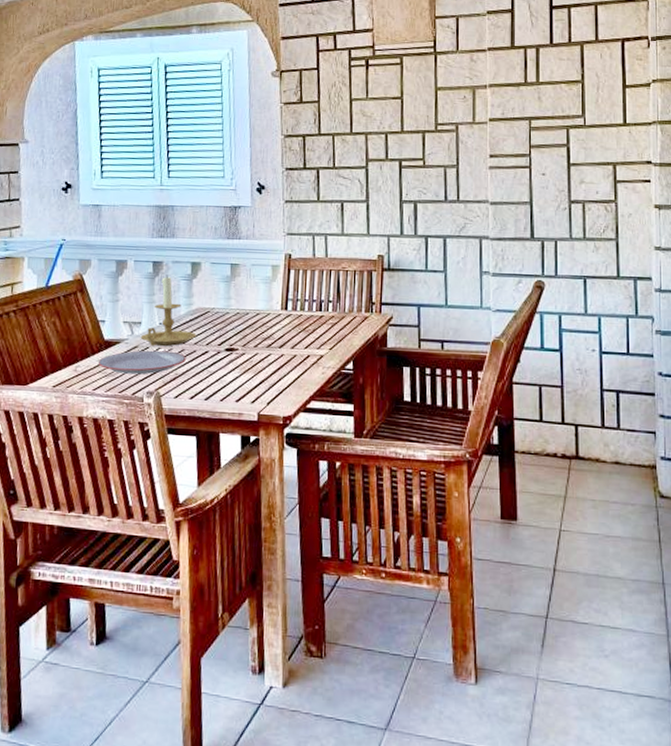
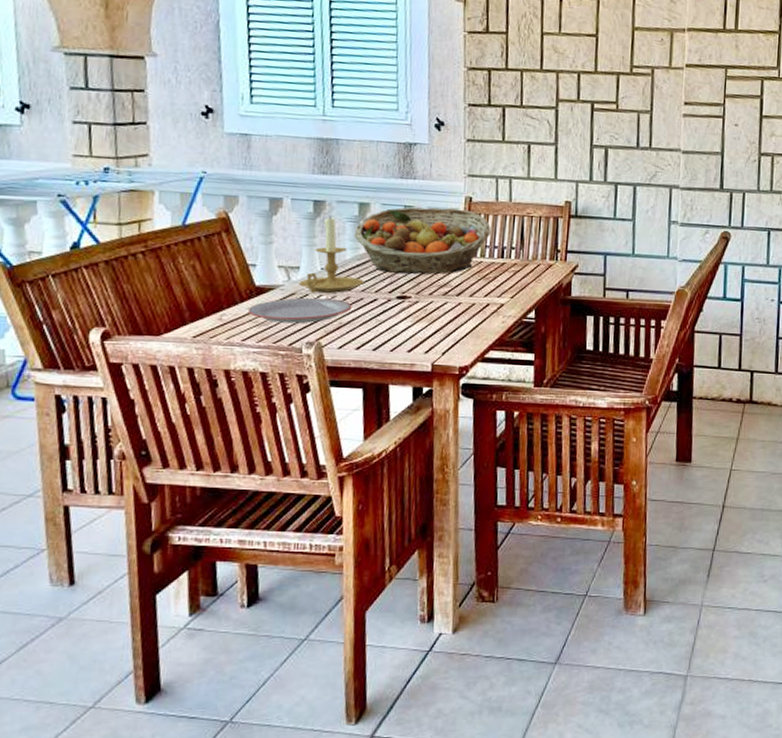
fruit basket: none [187,265,309,328] -> present [354,207,491,275]

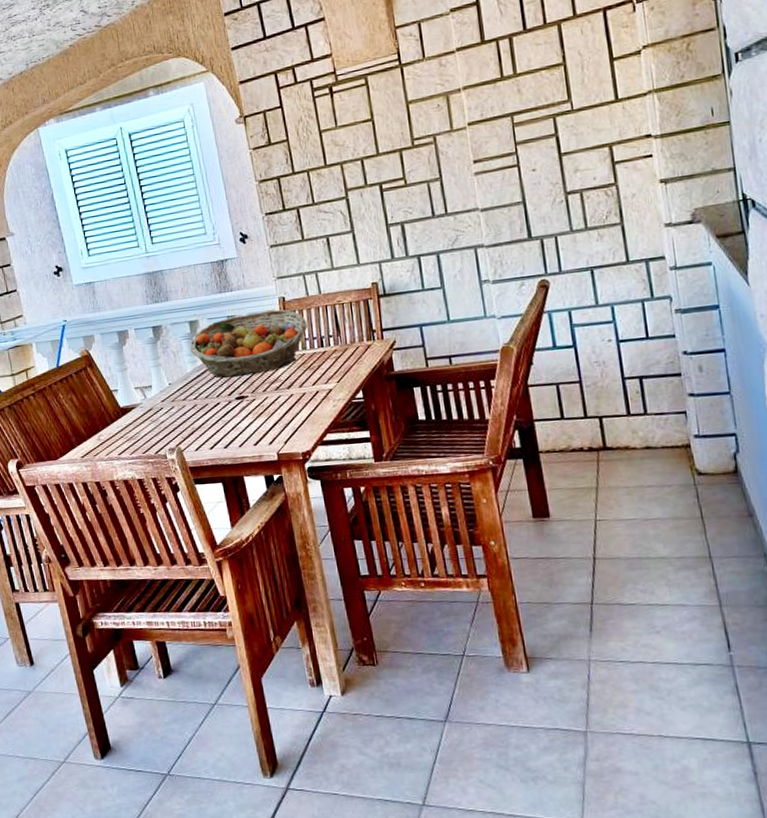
plate: present [247,297,352,324] -> none [118,408,200,436]
candle holder: present [298,215,364,294] -> none [153,337,206,406]

